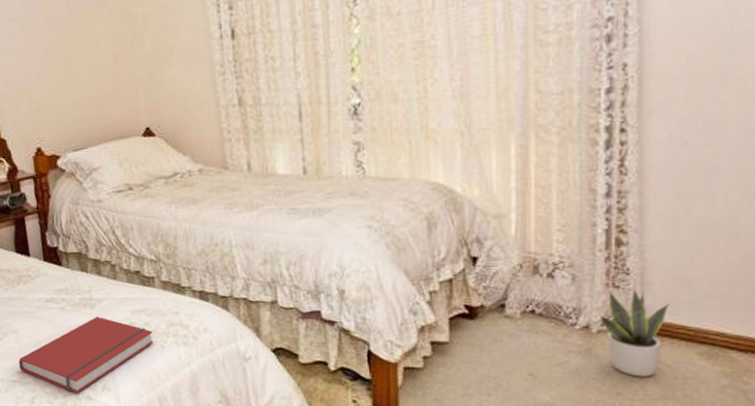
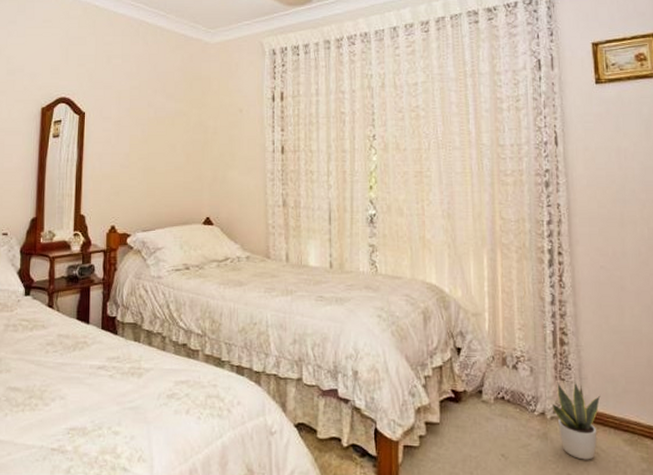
book: present [19,317,154,393] -> none [61,386,192,463]

